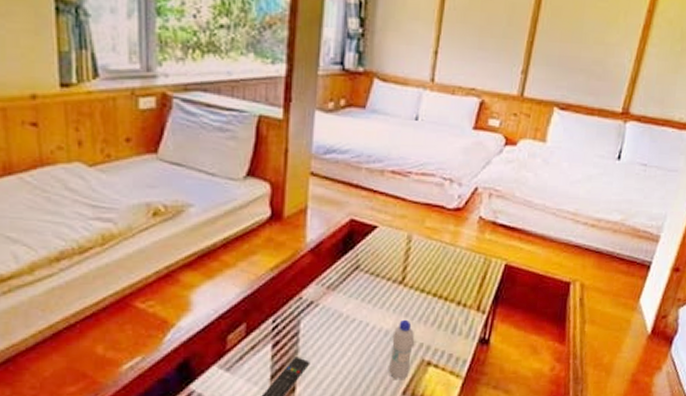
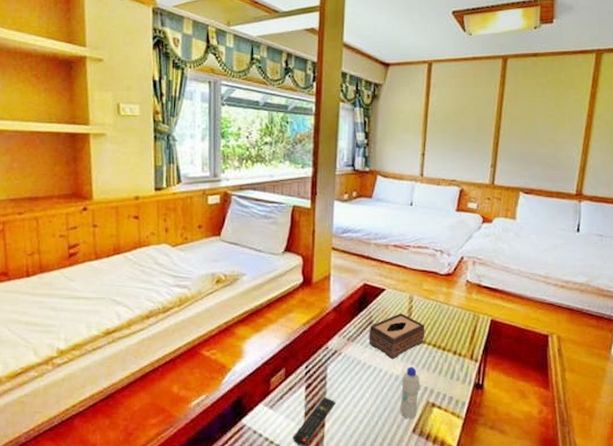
tissue box: none [354,256,425,312] -> present [369,313,425,360]

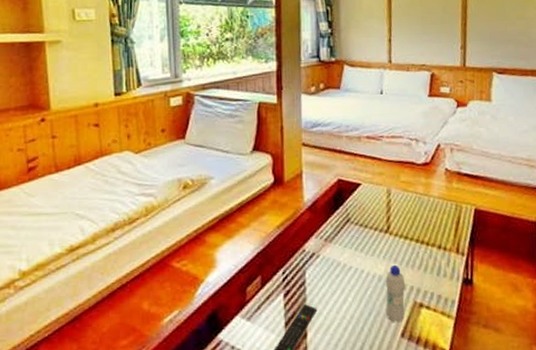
tissue box: present [369,313,425,360] -> none [347,208,407,259]

